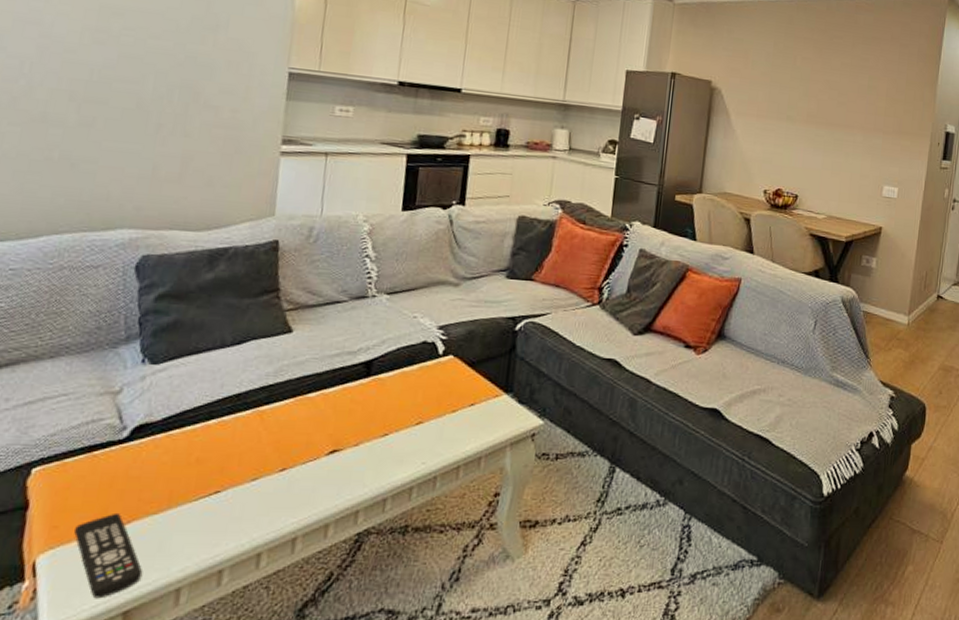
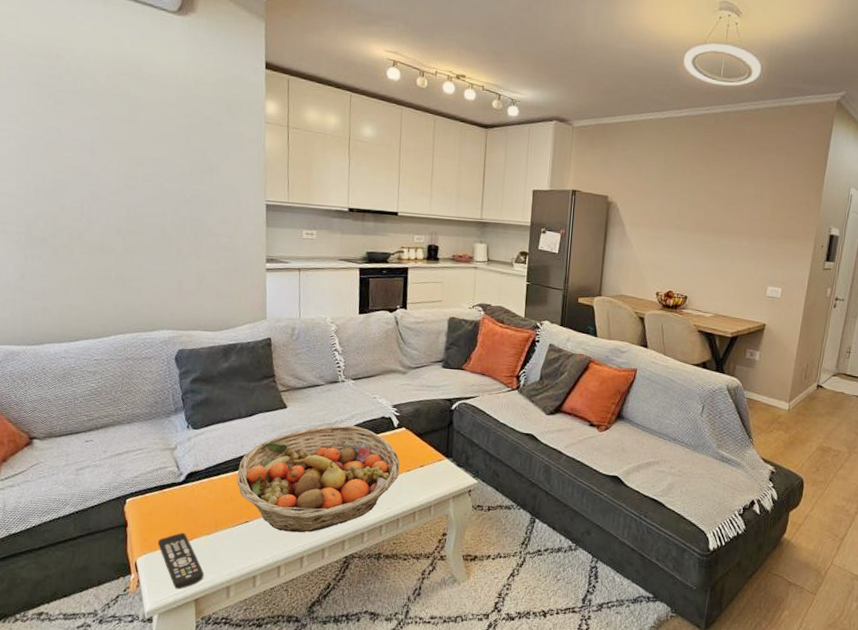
fruit basket: none [208,353,444,504] -> present [237,425,400,533]

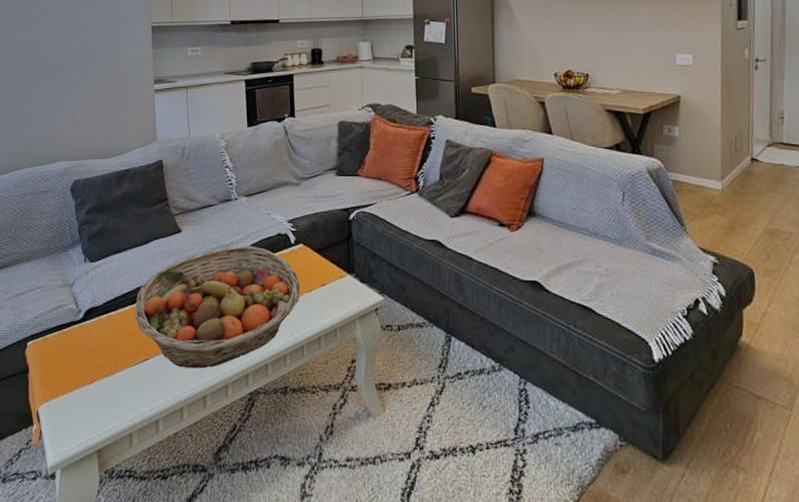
remote control: present [158,532,204,590] -> none [59,375,106,440]

